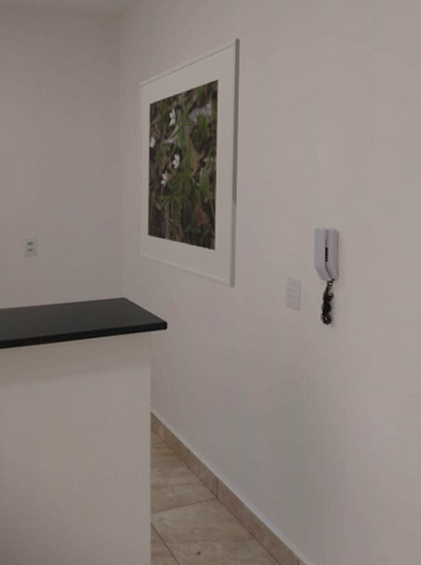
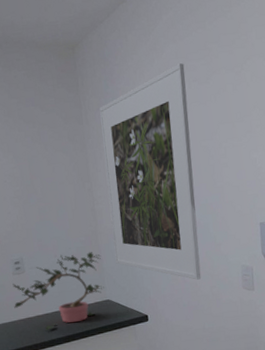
potted plant: none [21,239,122,323] -> present [12,252,104,330]

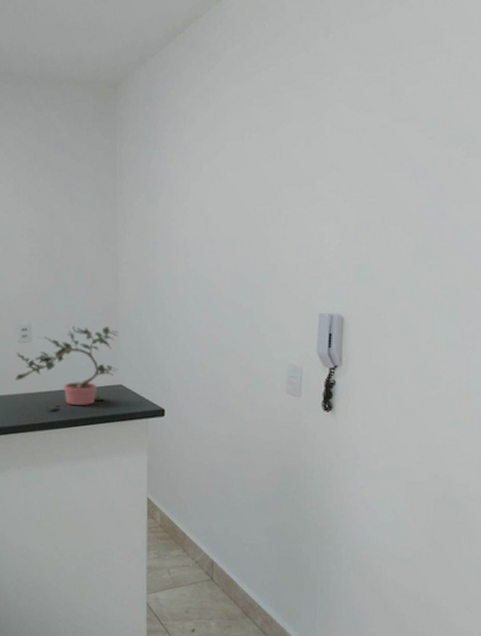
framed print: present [99,63,201,280] -> none [135,108,247,375]

